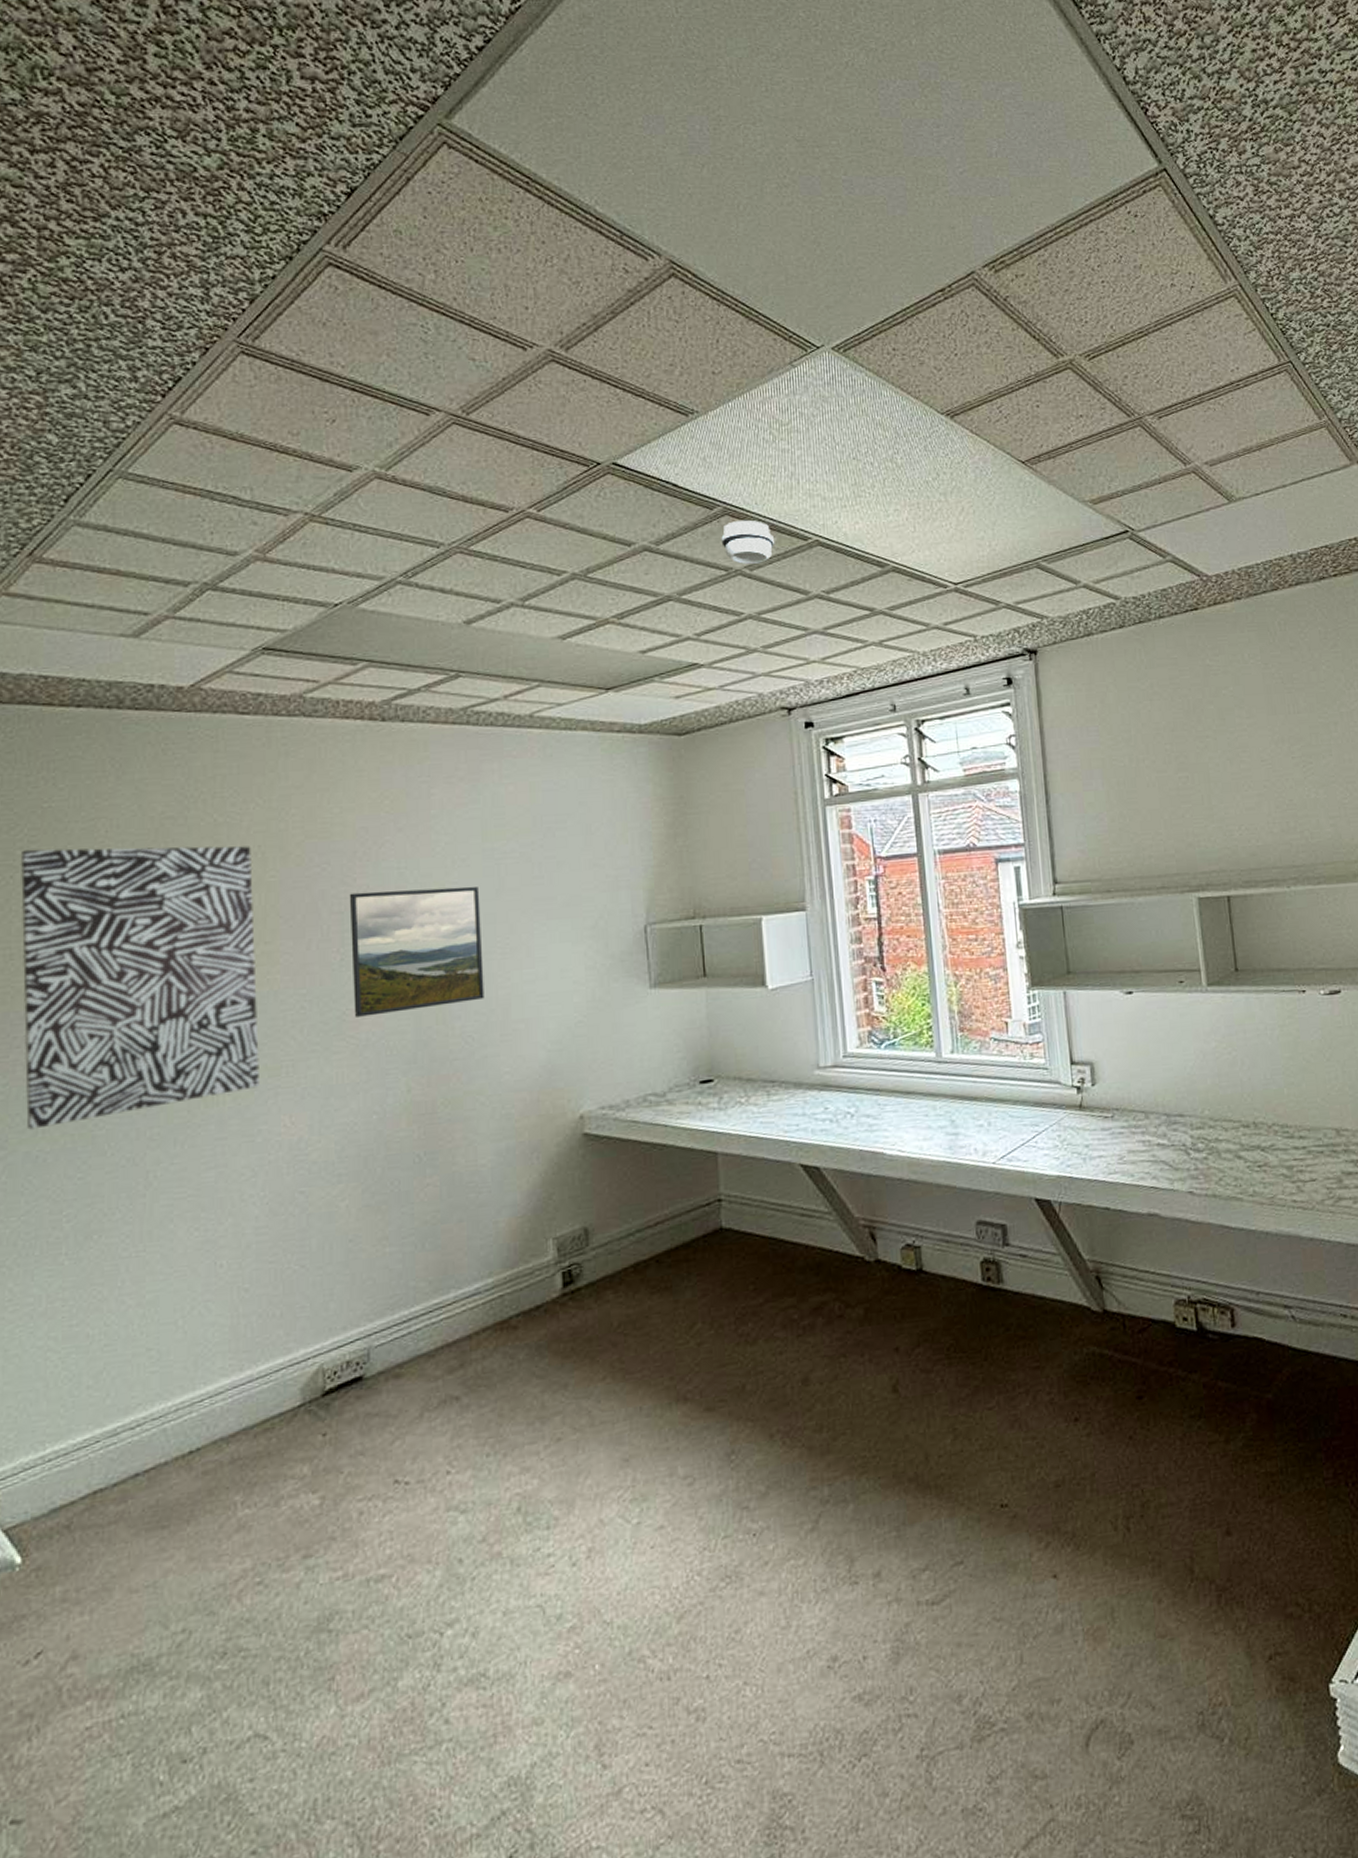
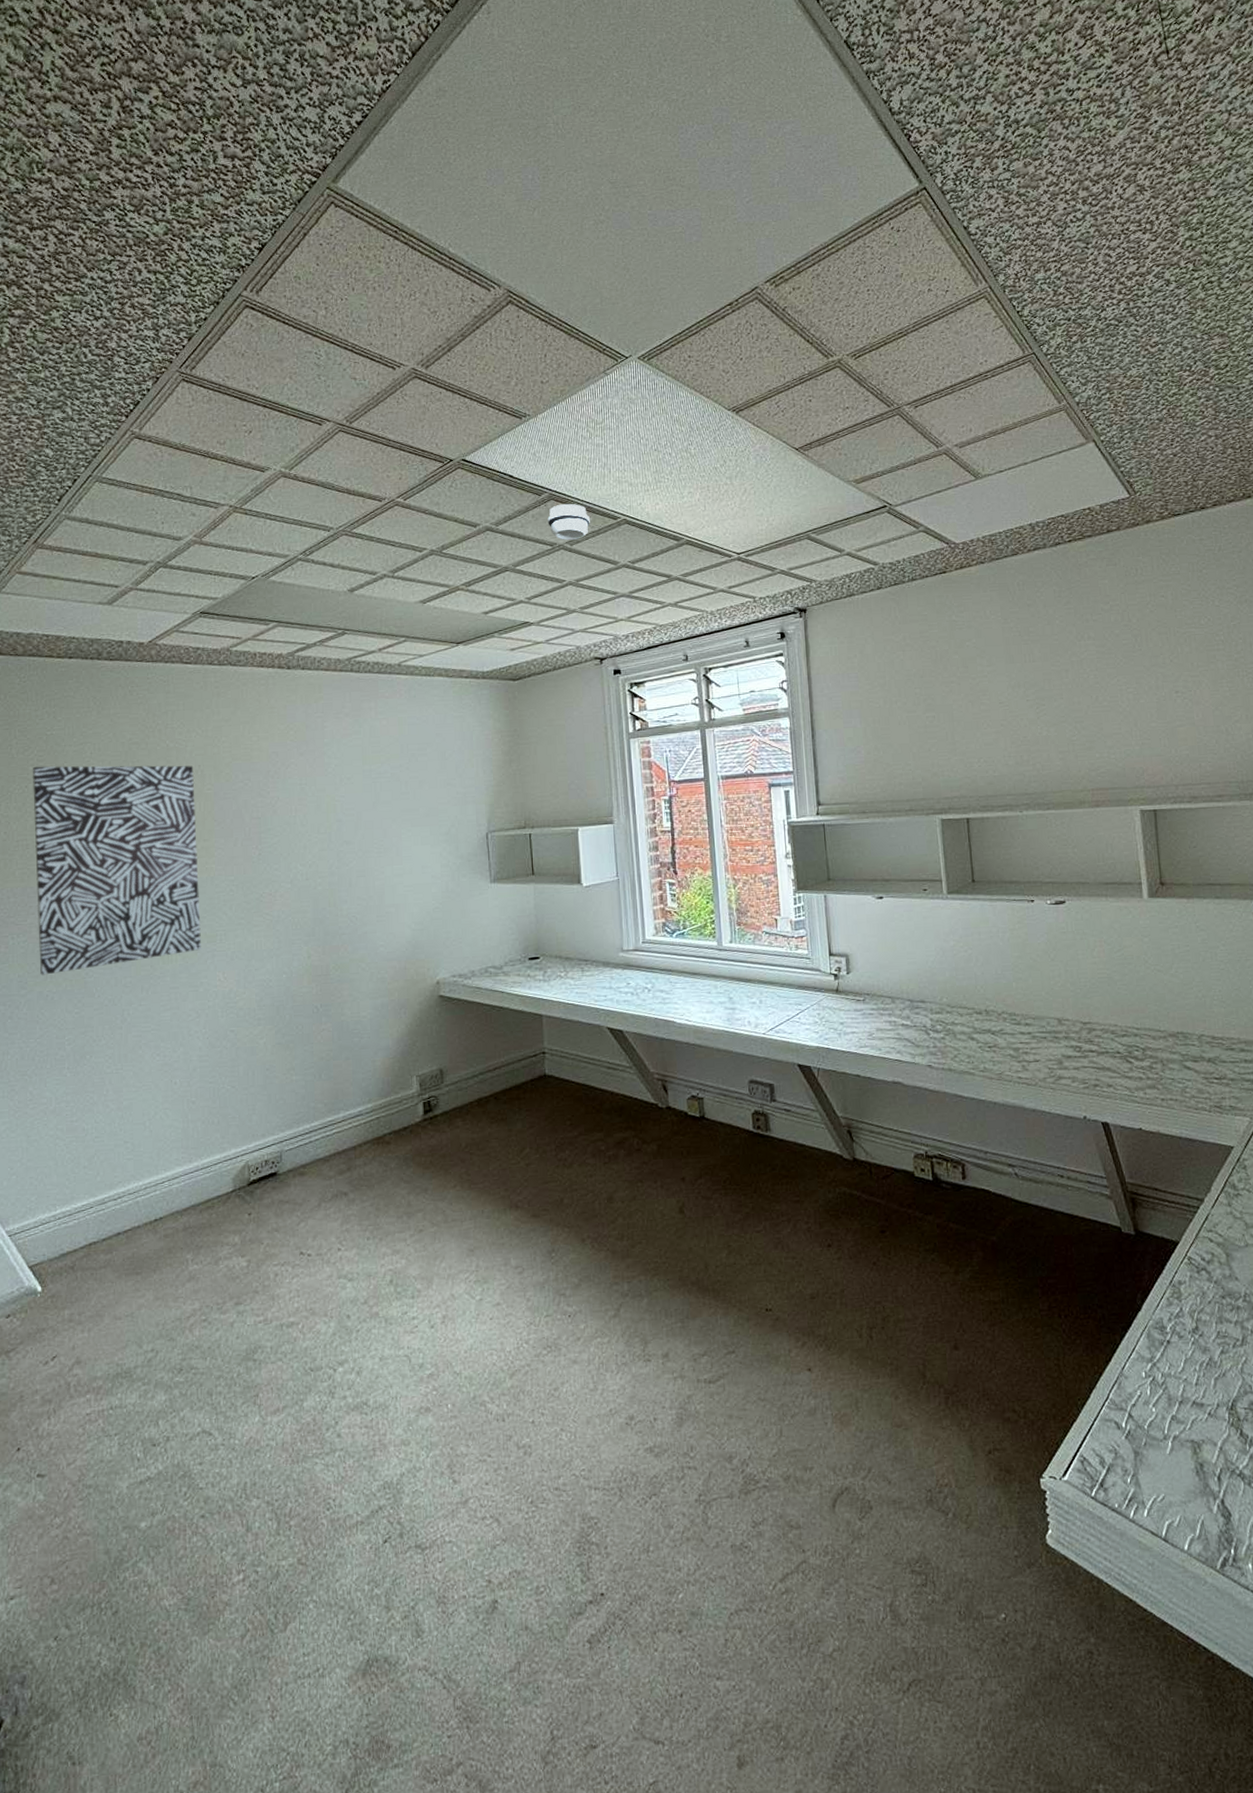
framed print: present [349,886,484,1017] -> none [264,799,365,899]

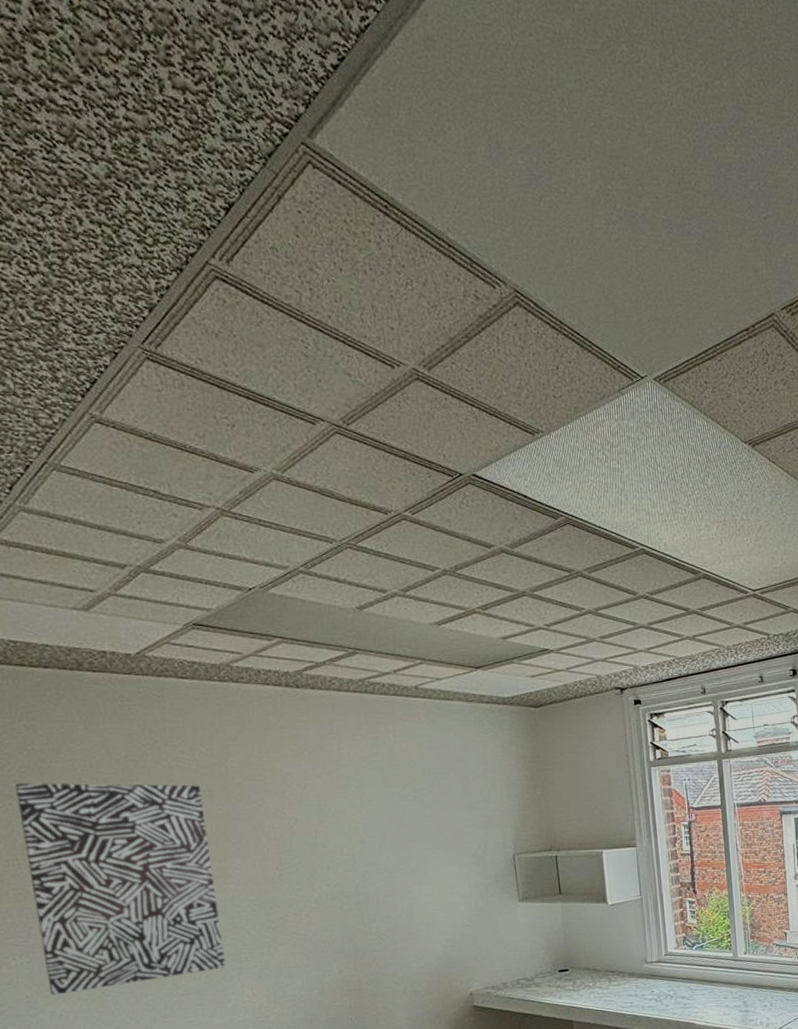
smoke detector: present [547,503,591,541] -> none [564,529,609,568]

